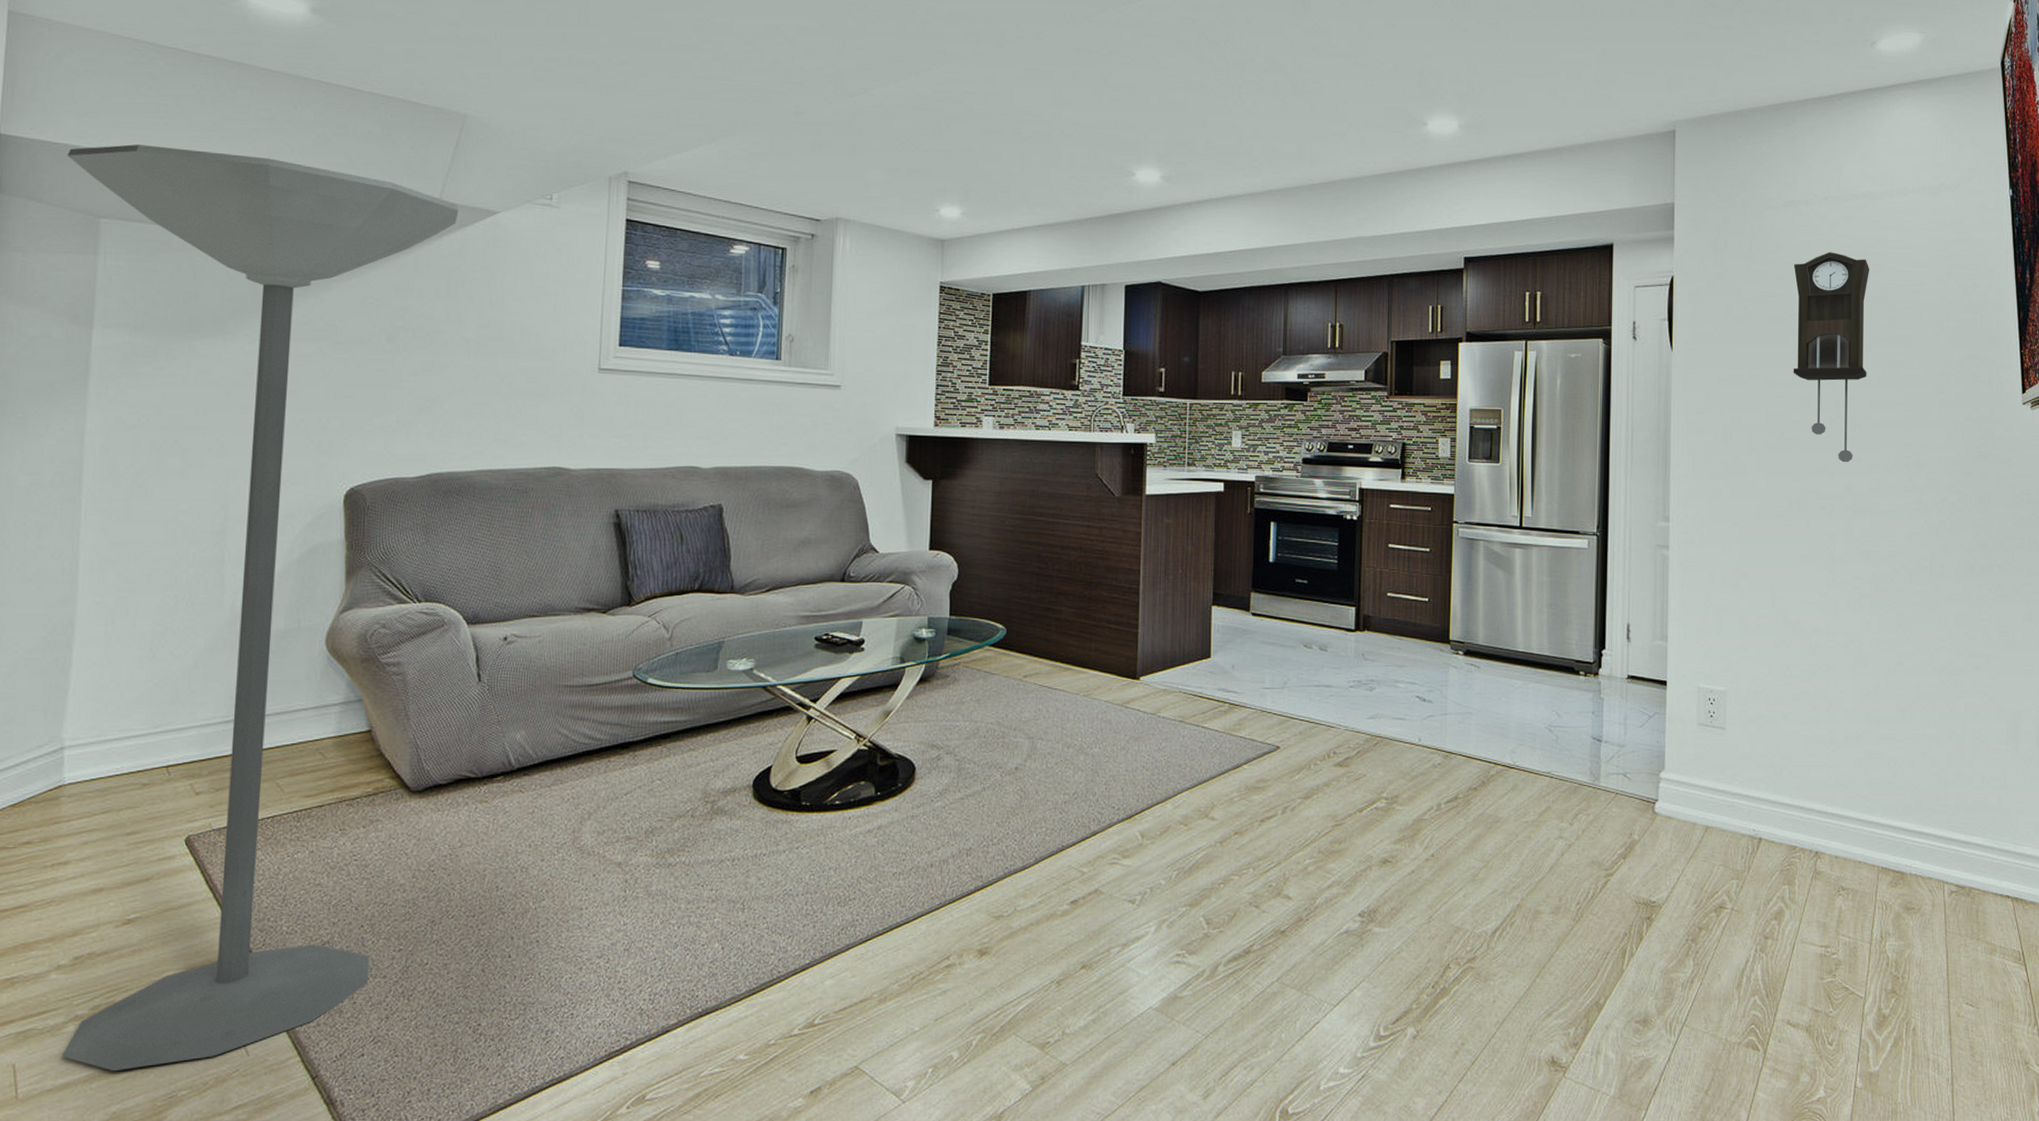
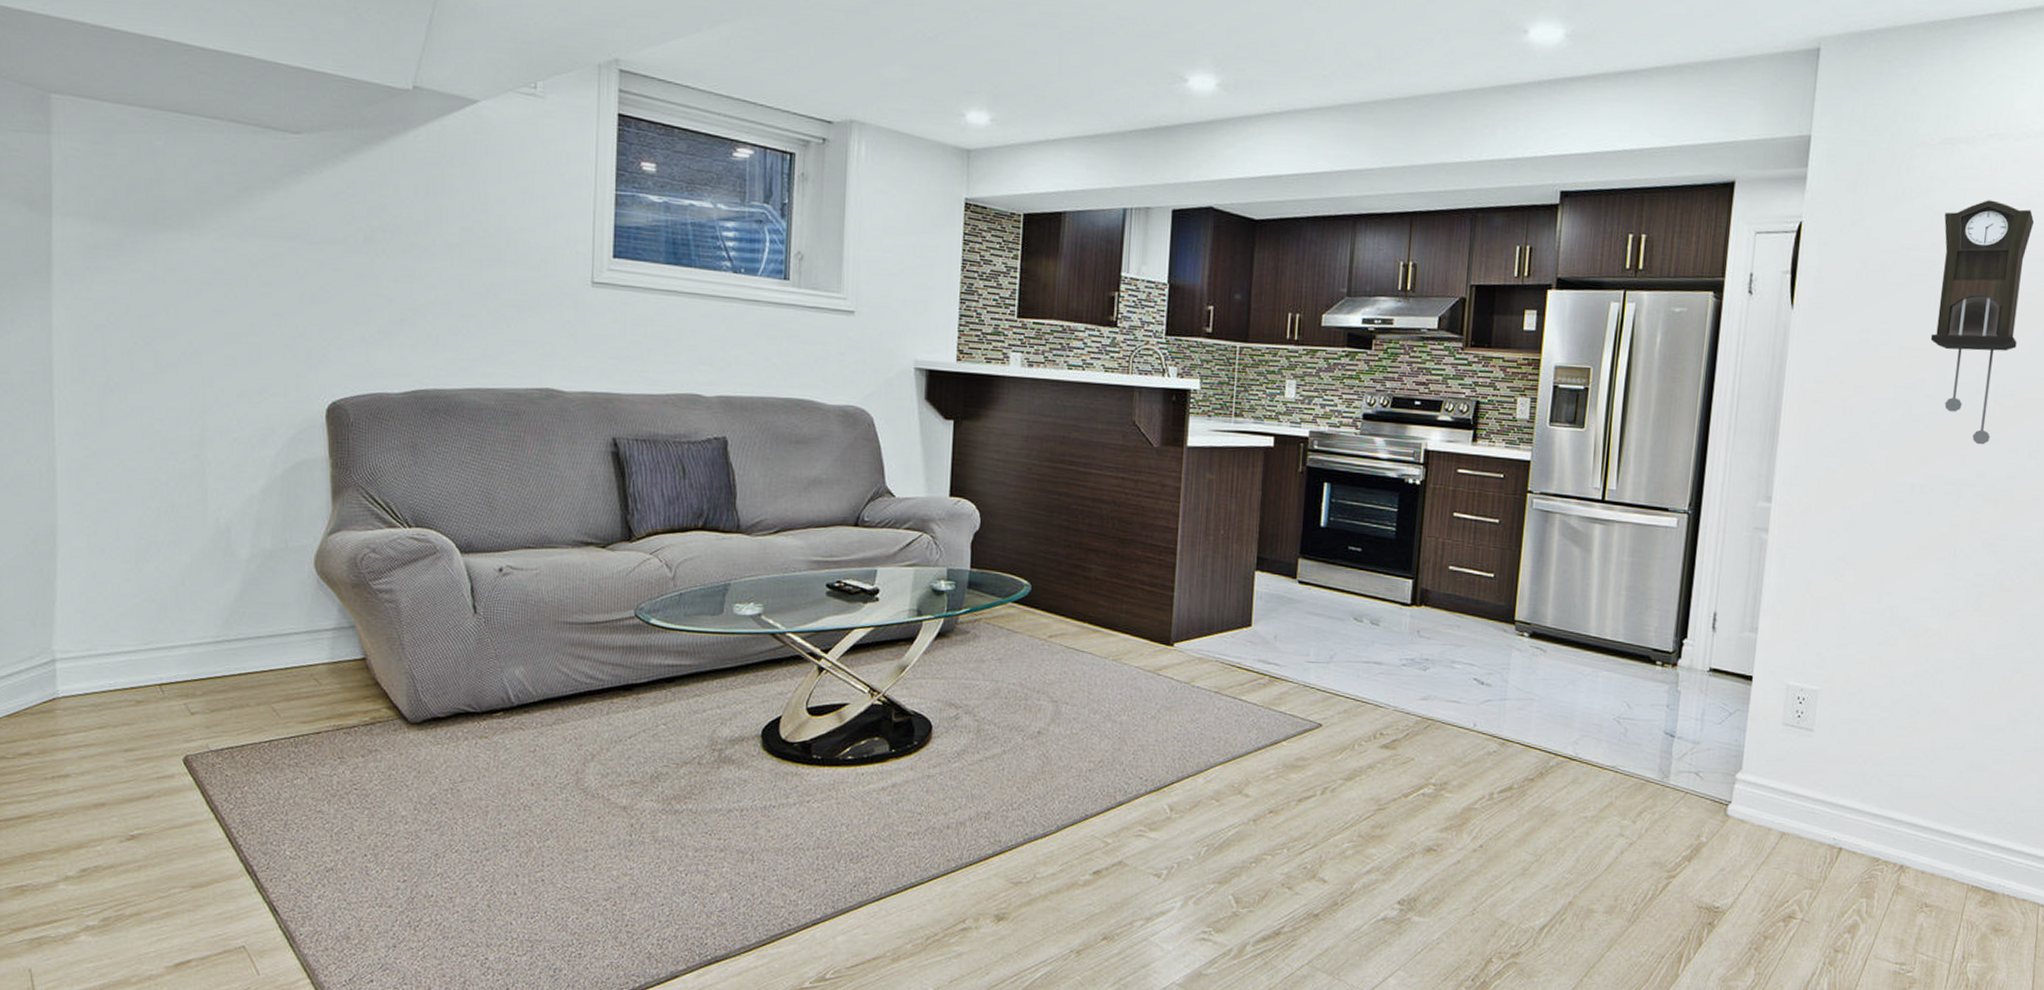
floor lamp: present [62,144,459,1072] -> none [10,10,435,982]

